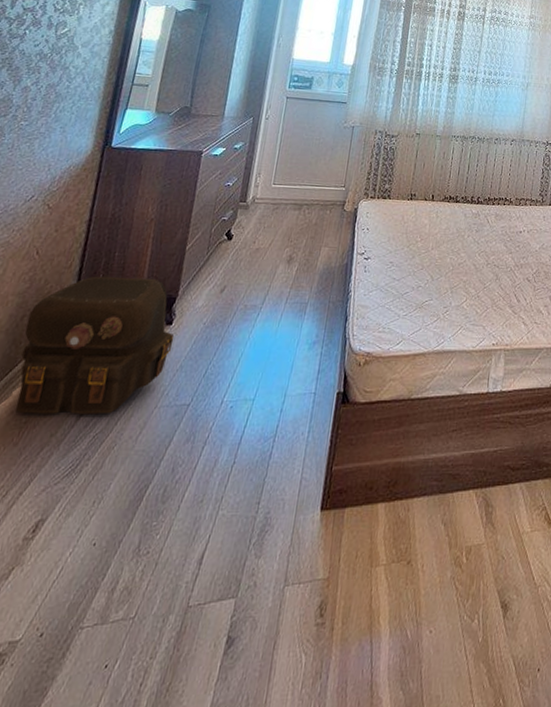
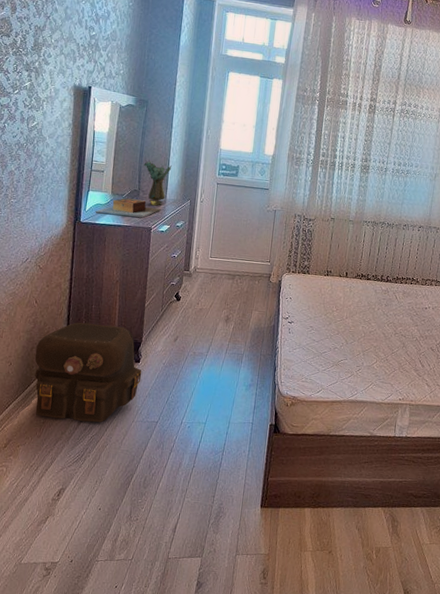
wooden box: none [131,116,216,140] -> present [95,198,161,218]
vase: none [199,71,234,125] -> present [144,160,172,206]

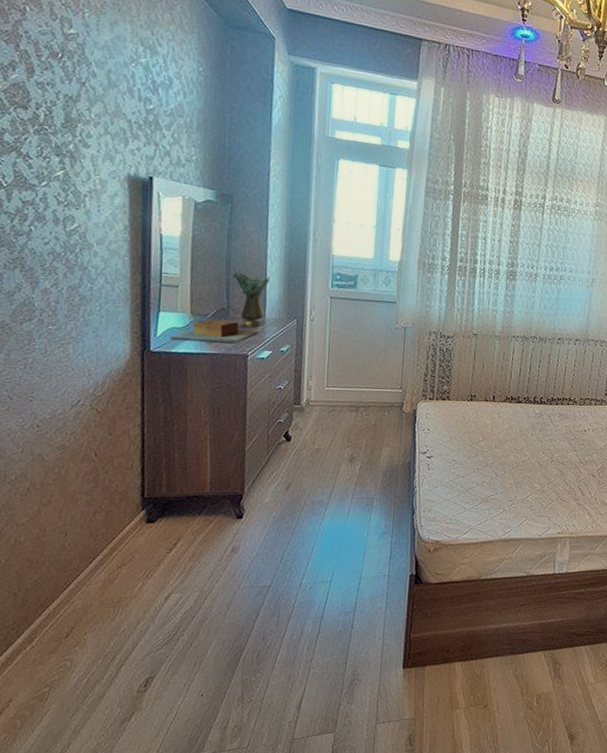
backpack: present [34,322,142,423] -> none [99,475,247,595]

